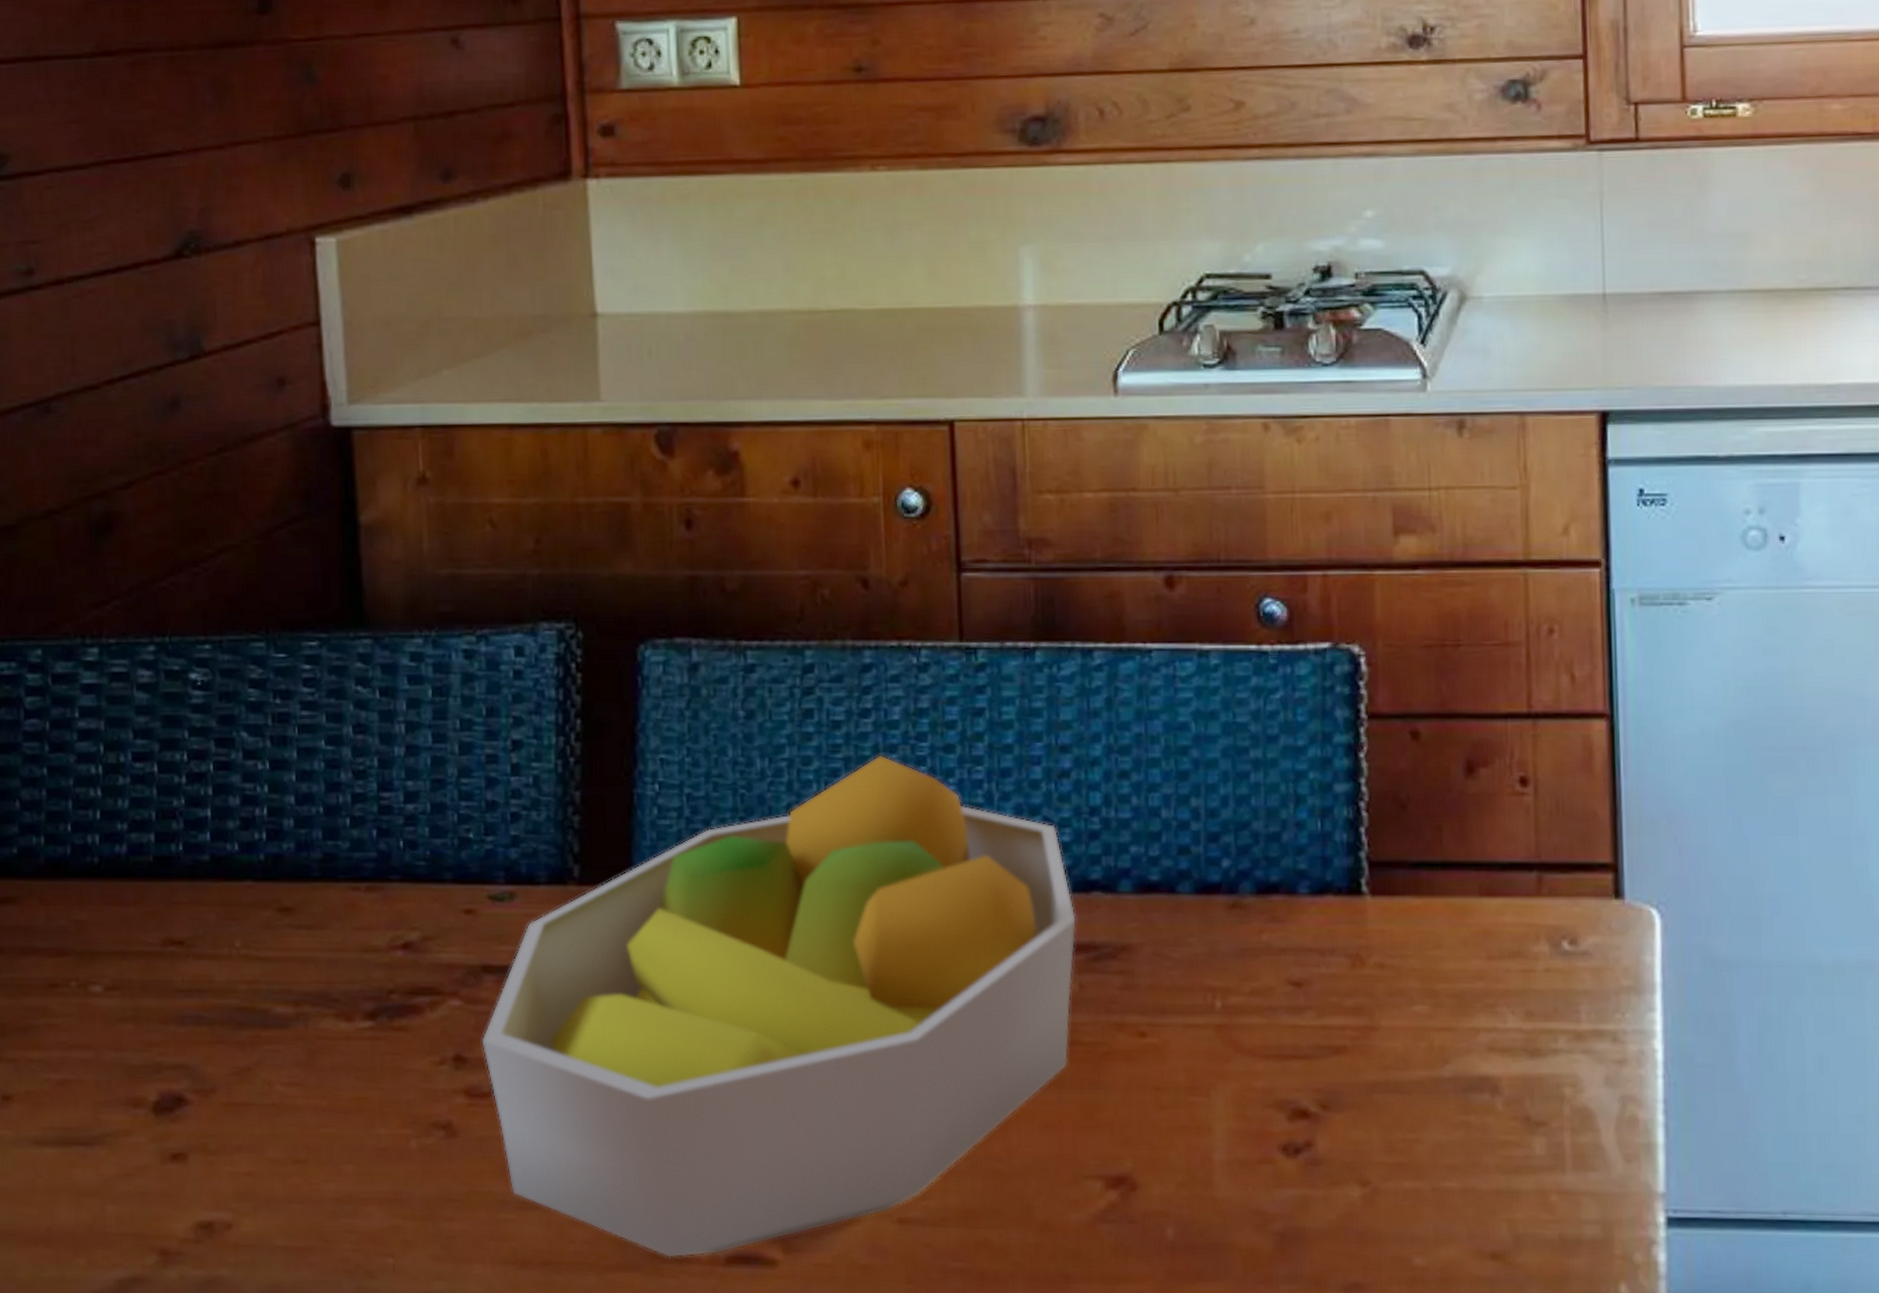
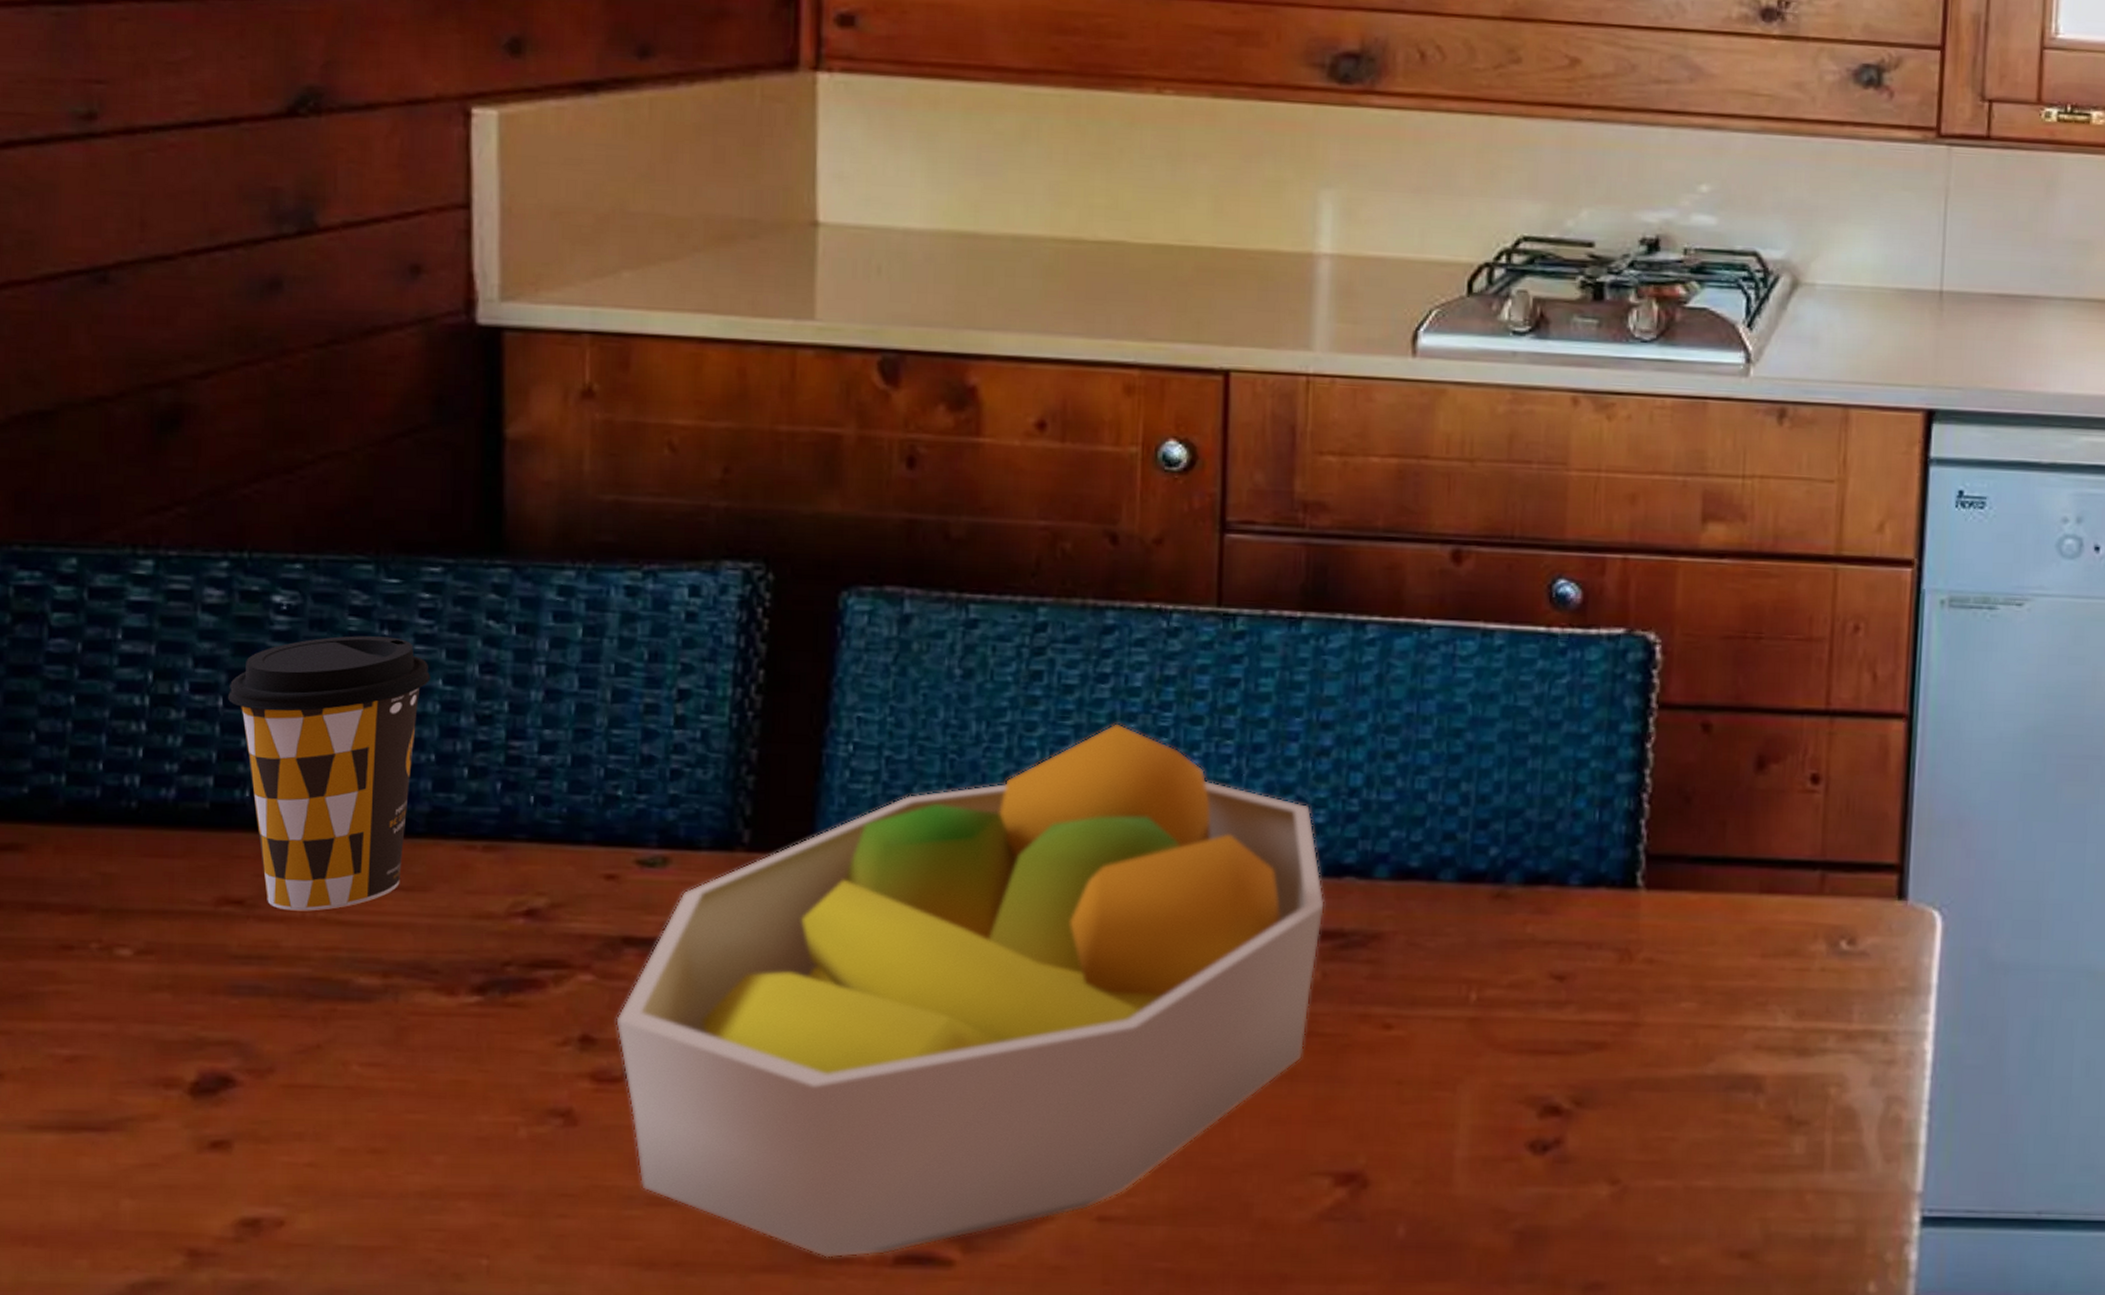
coffee cup: none [161,705,316,949] -> present [228,635,431,911]

